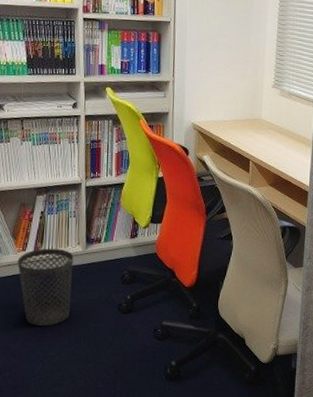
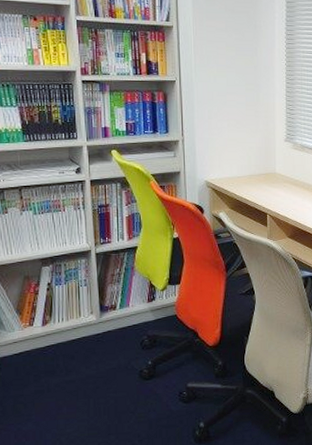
wastebasket: present [17,248,74,326] -> none [24,320,88,403]

